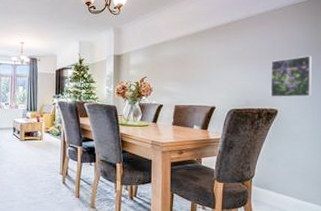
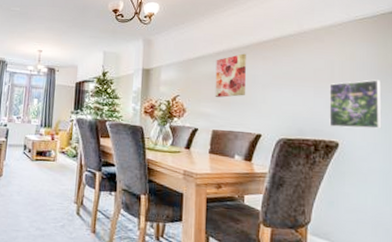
wall art: none [176,37,203,78] -> present [215,53,246,98]

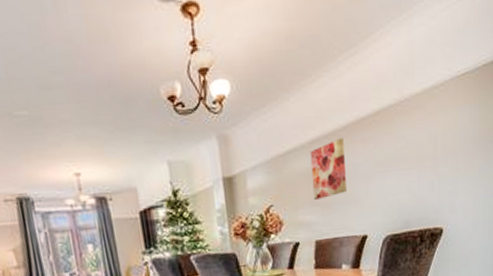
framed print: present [329,80,382,129] -> none [433,149,482,212]

